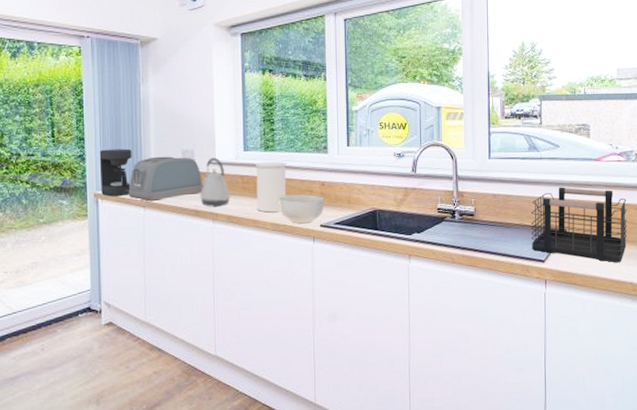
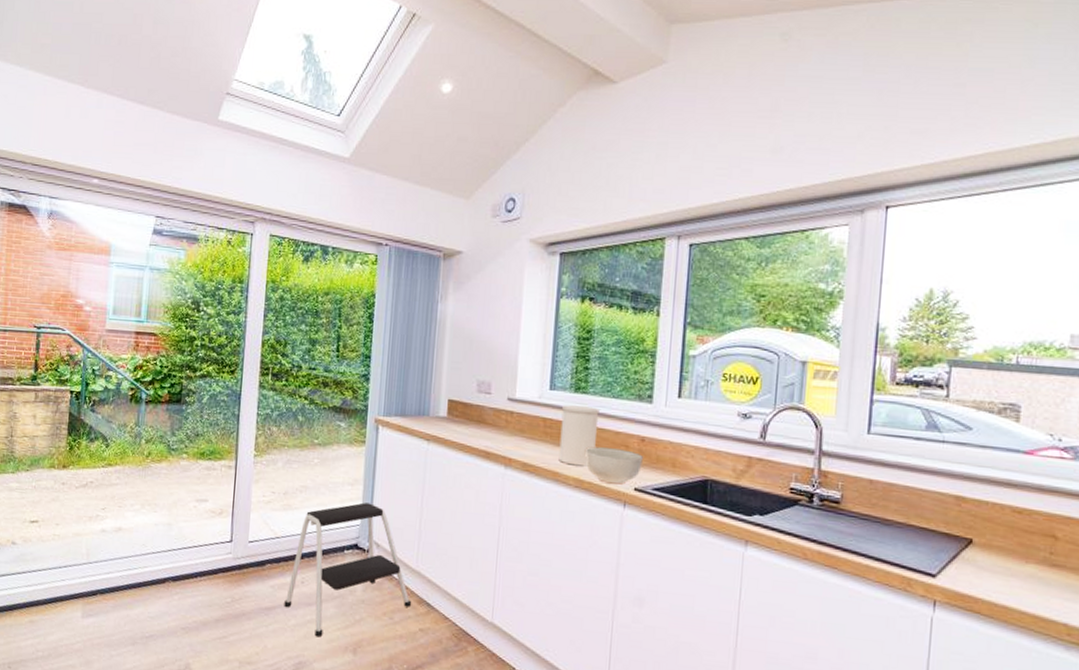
step stool: none [27,269,144,396] -> present [284,502,411,638]
coffee maker: present [99,148,132,197] -> none [383,370,421,426]
toaster: present [128,156,203,201] -> none [412,385,498,435]
kettle: present [200,157,231,207] -> none [492,393,529,452]
dish rack: present [531,187,627,263] -> none [918,482,1069,595]

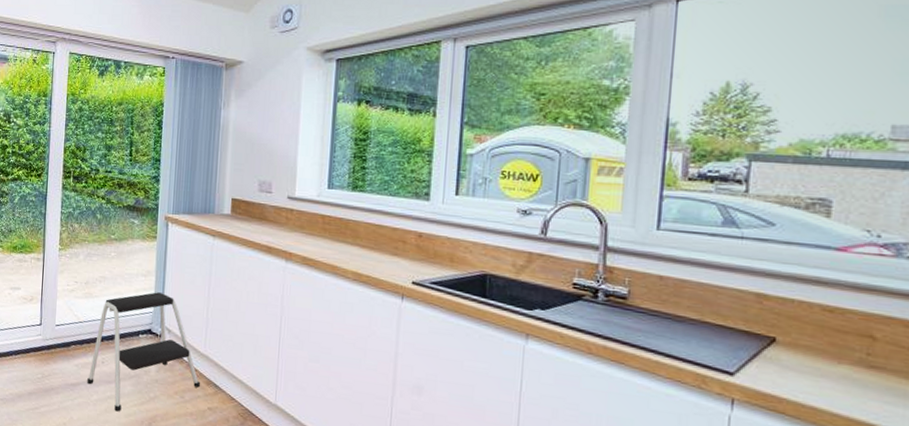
canister: present [558,405,600,467] -> none [337,203,377,261]
bowl: present [585,446,644,485] -> none [363,242,422,278]

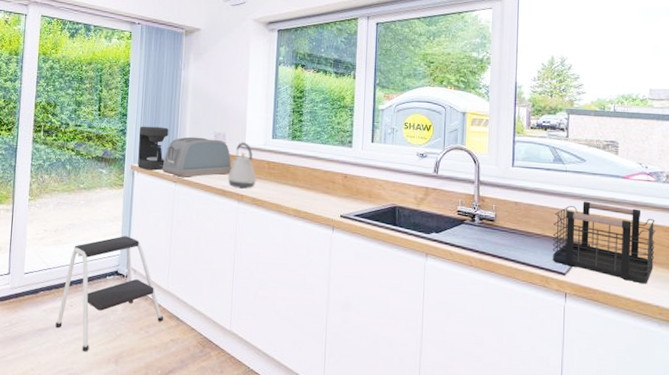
coffee maker: none [172,172,207,223] -> present [138,126,169,171]
toaster: none [199,185,279,231] -> present [162,136,232,178]
kettle: none [274,192,308,247] -> present [228,142,257,189]
dish rack: none [714,279,890,397] -> present [552,201,655,284]

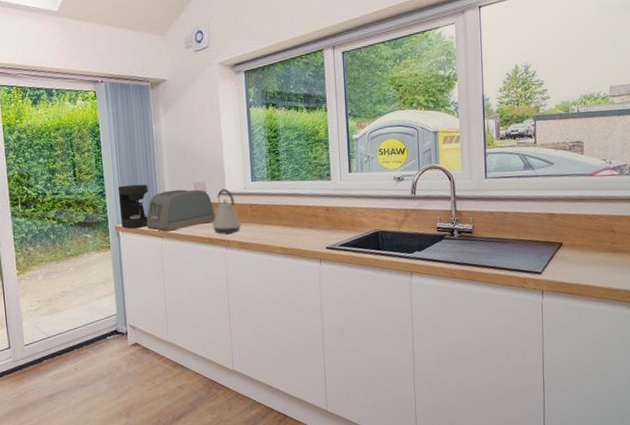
step stool: present [55,236,163,352] -> none [63,295,168,410]
dish rack: present [552,201,655,284] -> none [527,202,622,272]

